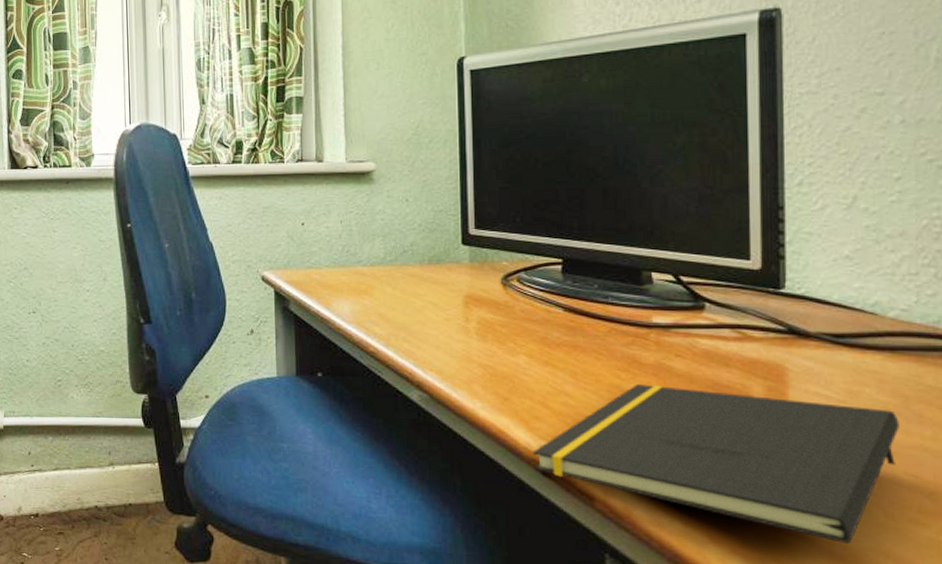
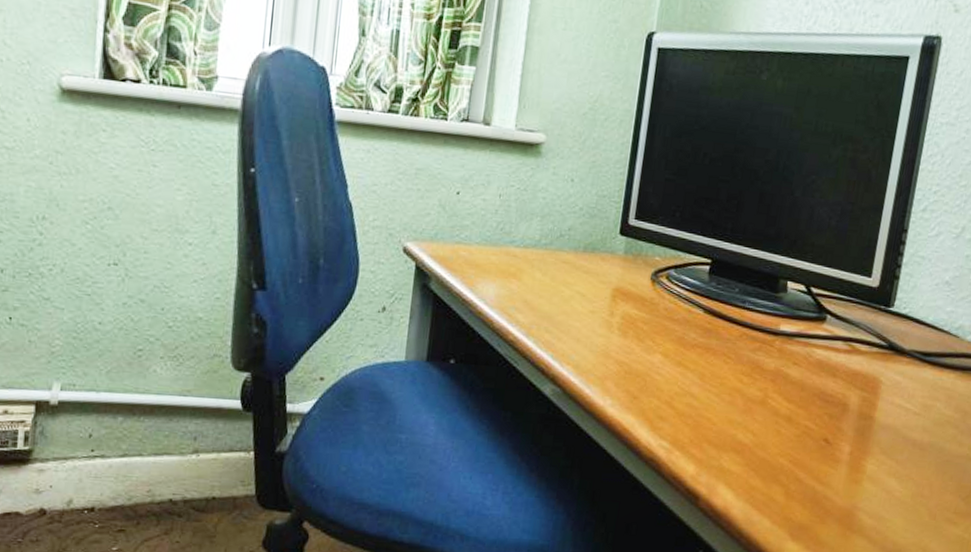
notepad: present [532,384,899,545] -> none [651,389,956,541]

